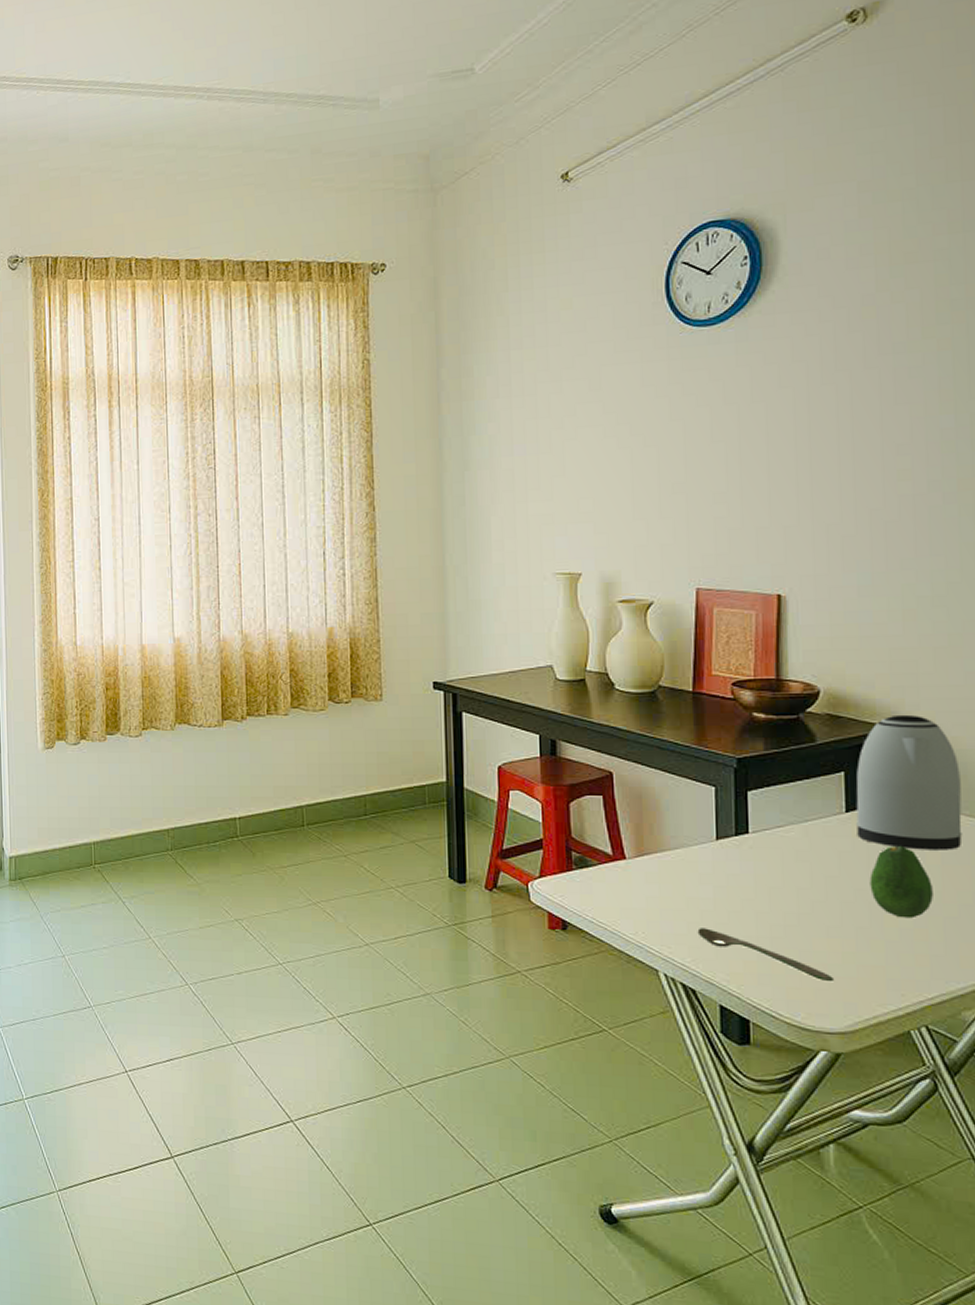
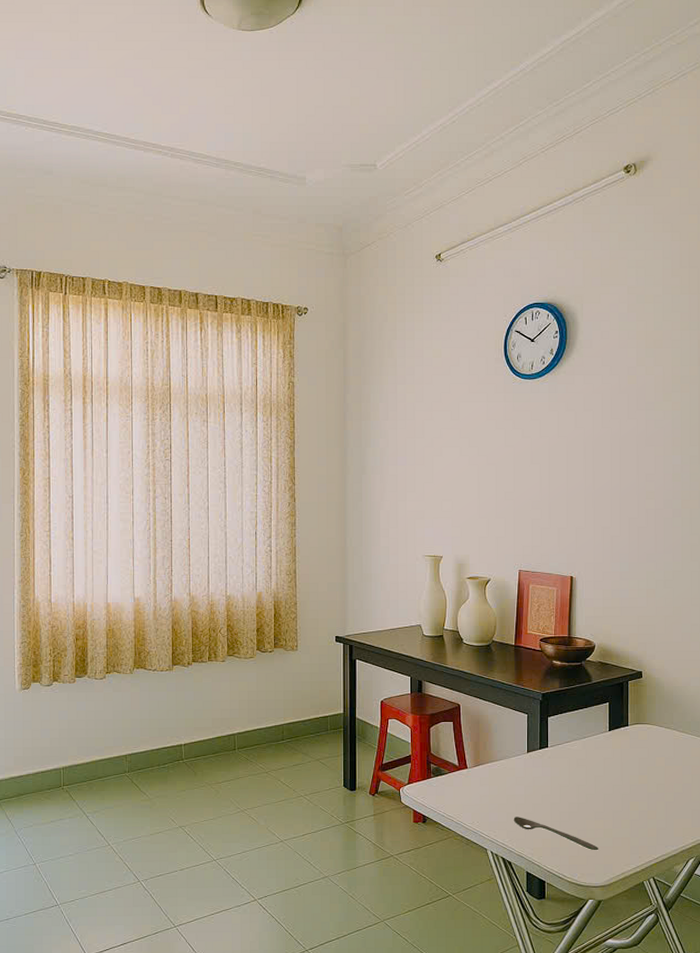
kettle: present [856,714,962,850] -> none [615,662,678,756]
fruit: present [869,845,933,919] -> none [622,753,659,804]

